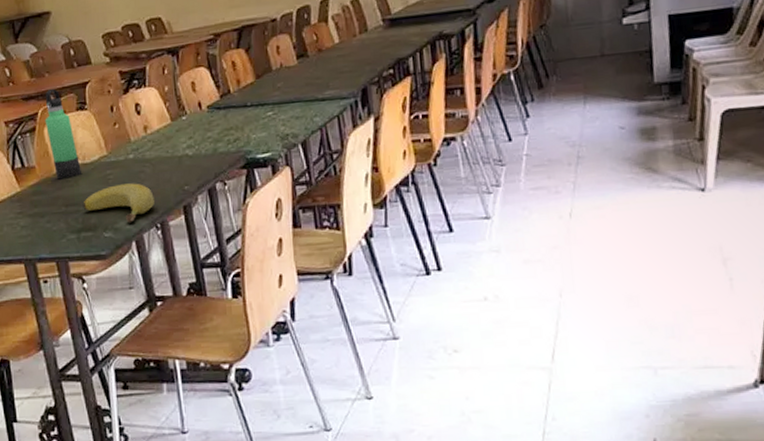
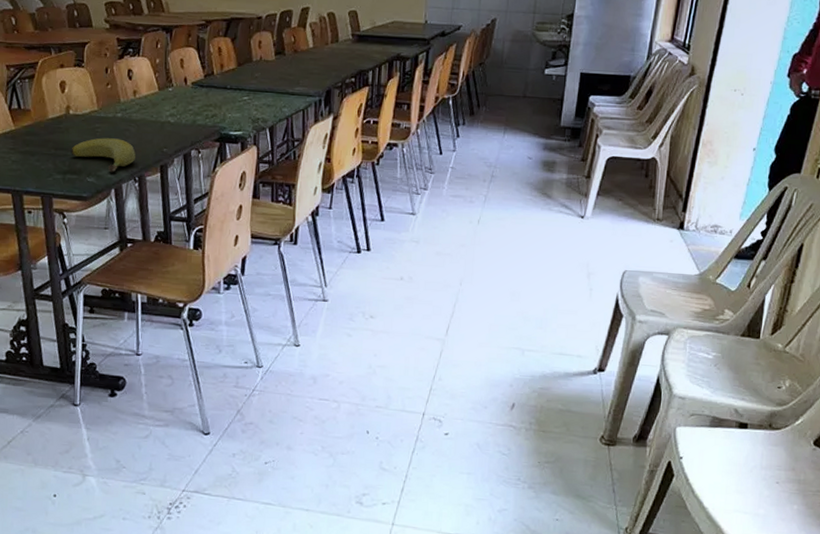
thermos bottle: present [45,89,81,180] -> none [44,43,73,126]

